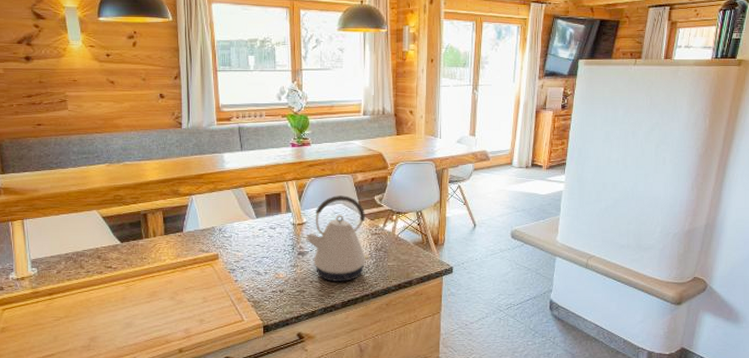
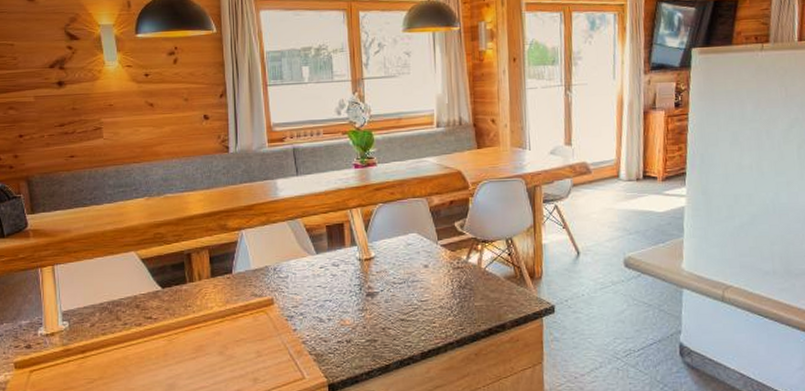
kettle: present [305,195,369,281] -> none [374,223,452,328]

